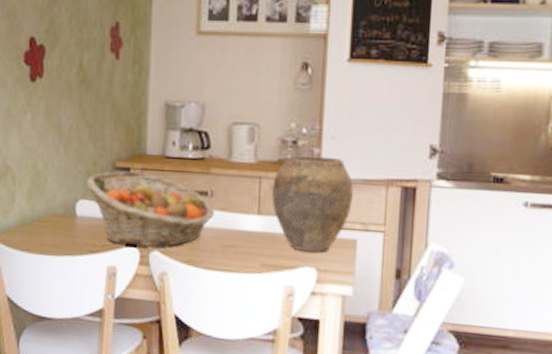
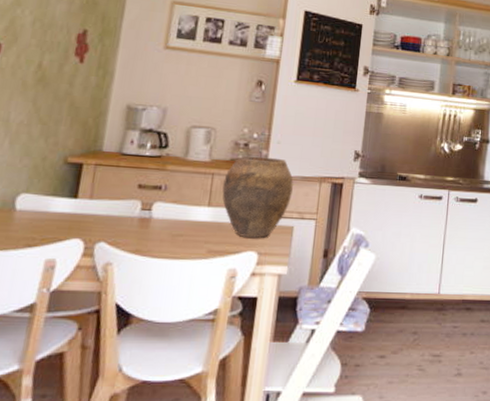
fruit basket: present [86,170,214,247] -> none [31,165,167,239]

